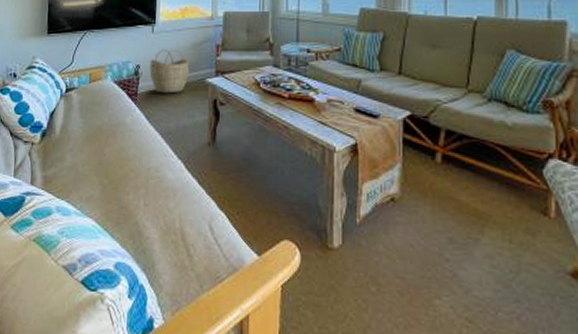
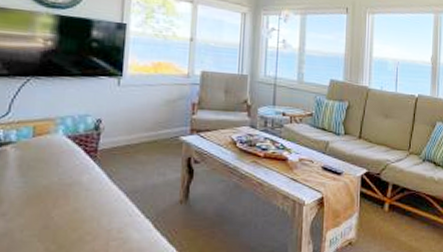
woven basket: present [149,49,190,94] -> none [113,104,162,151]

